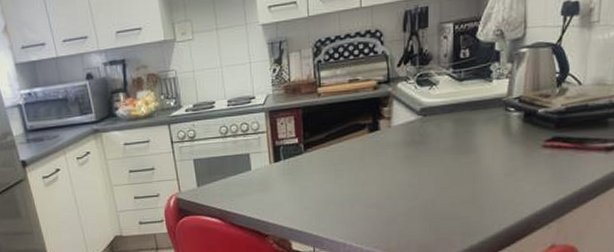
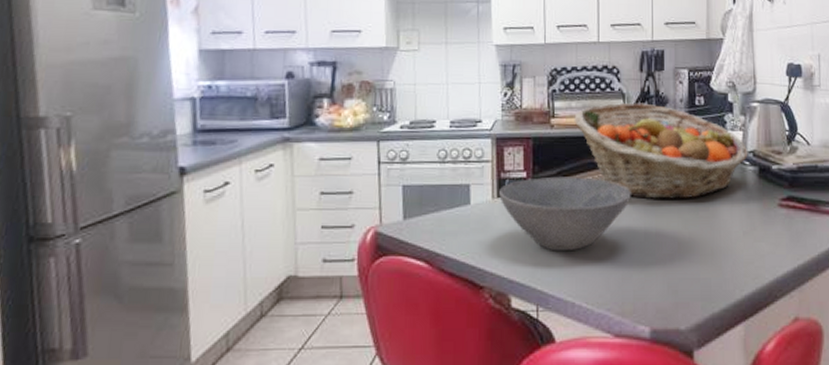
bowl: none [275,138,395,203] -> present [499,176,631,251]
fruit basket: none [339,62,514,152] -> present [574,102,748,199]

